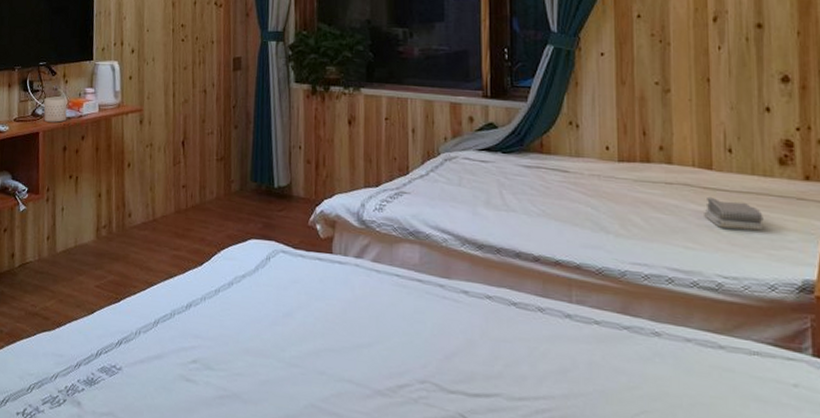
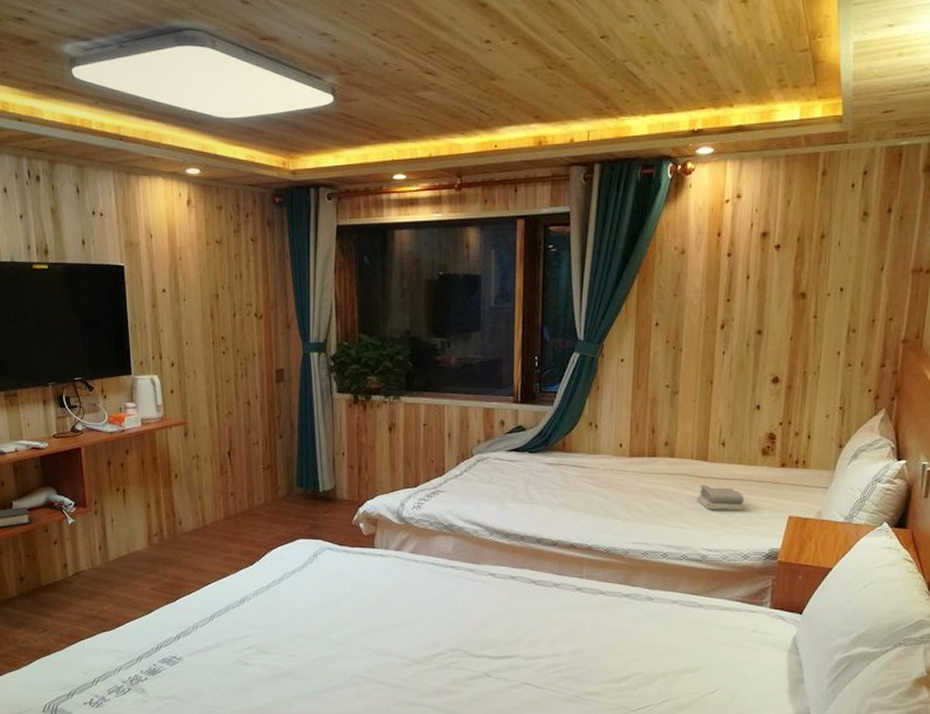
mug: present [44,96,67,123] -> none [83,412,108,438]

